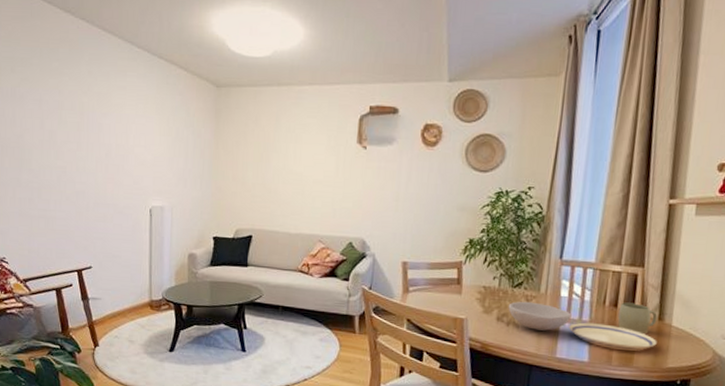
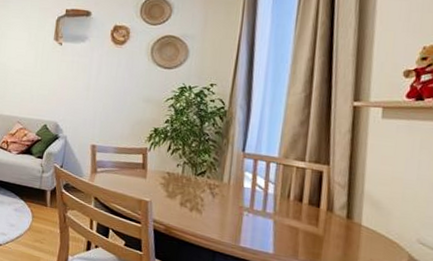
bowl: present [508,301,572,331] -> none [191,189,255,220]
plate: present [569,322,657,352] -> none [252,214,346,248]
mug: present [617,302,658,335] -> none [303,197,346,232]

